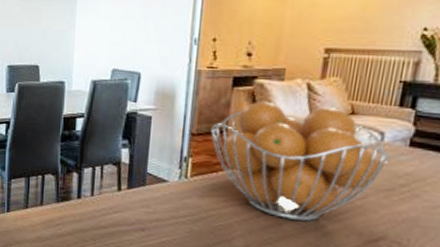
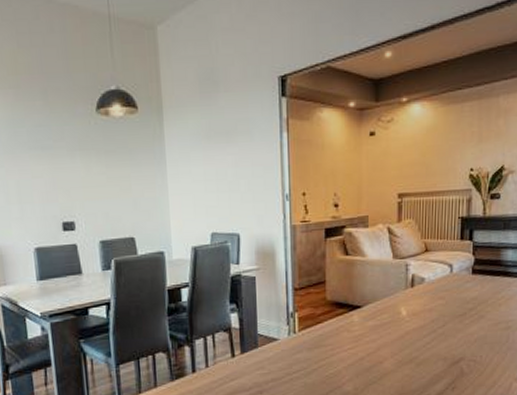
fruit basket: present [210,101,390,221] -> none [311,247,459,357]

